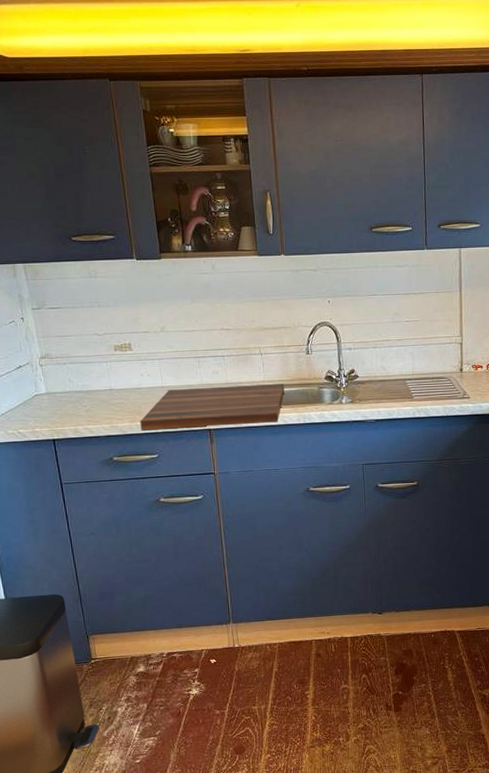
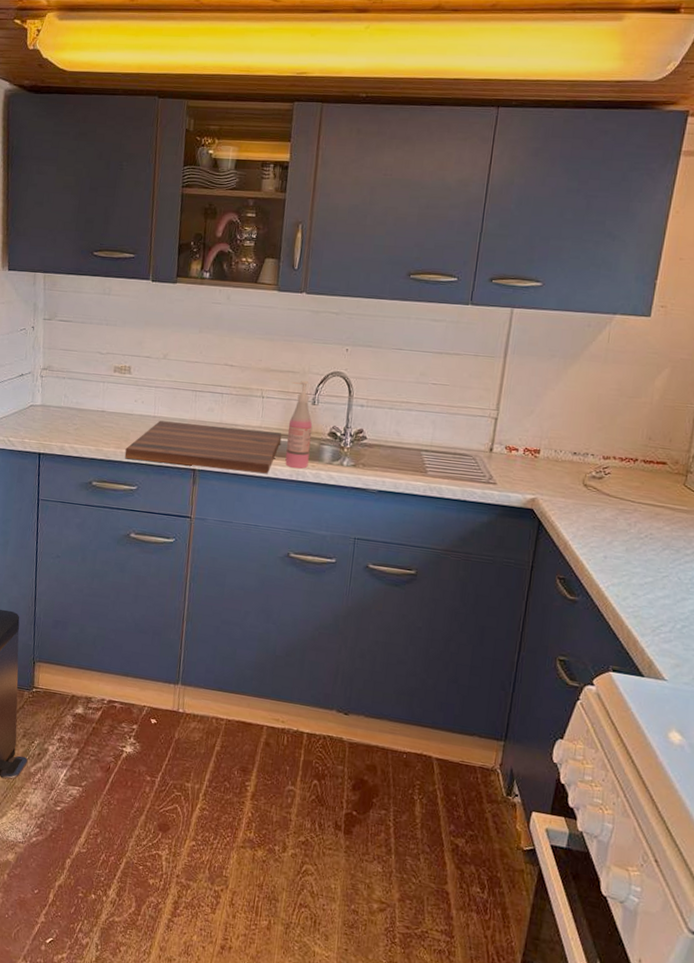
soap dispenser: none [284,334,312,414] -> present [285,381,313,470]

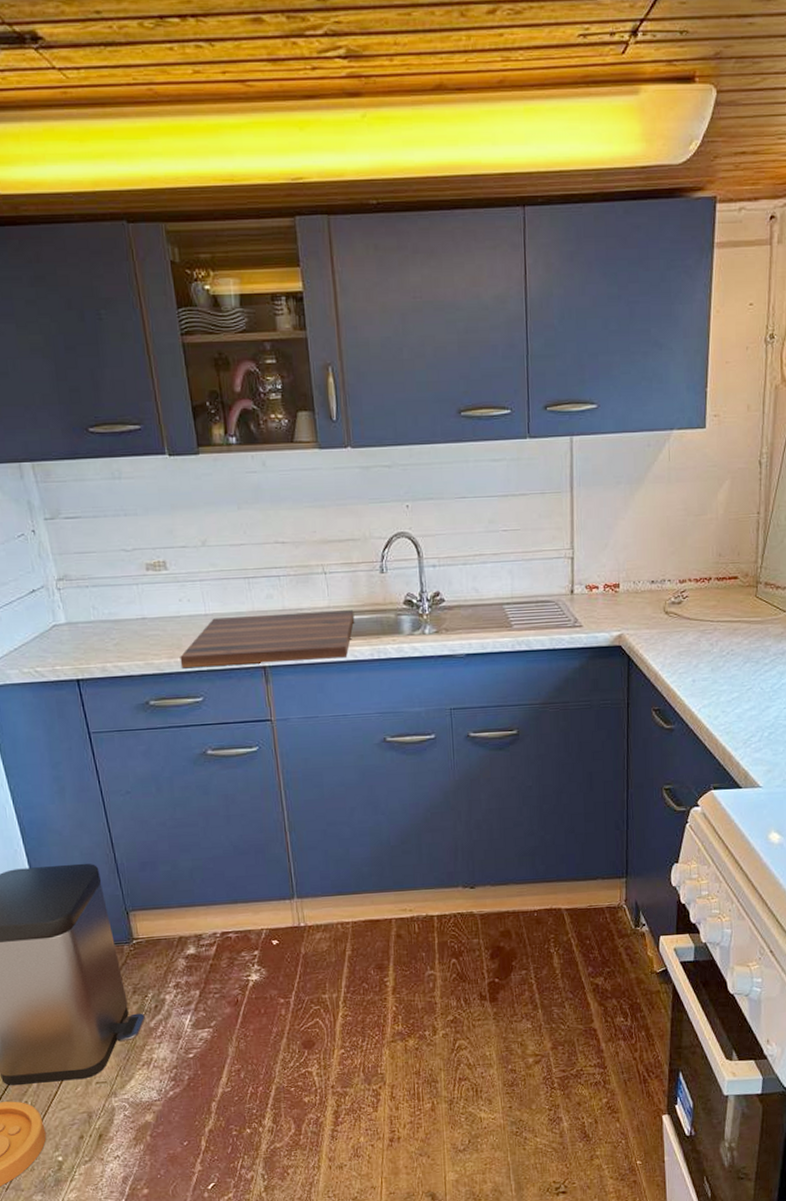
soap dispenser: present [285,381,313,470] -> none [353,548,388,647]

